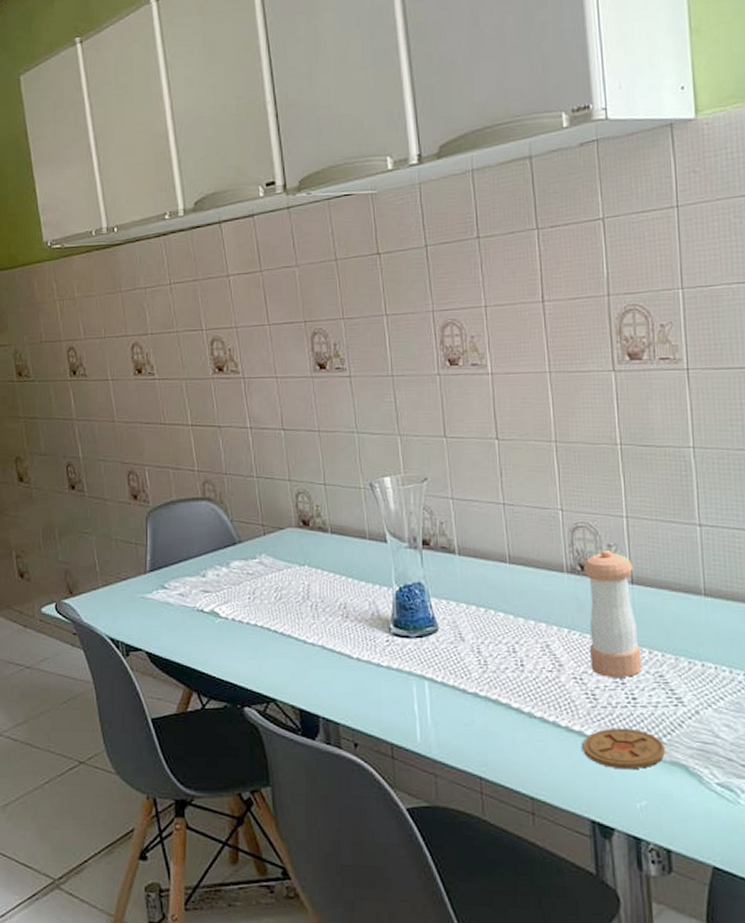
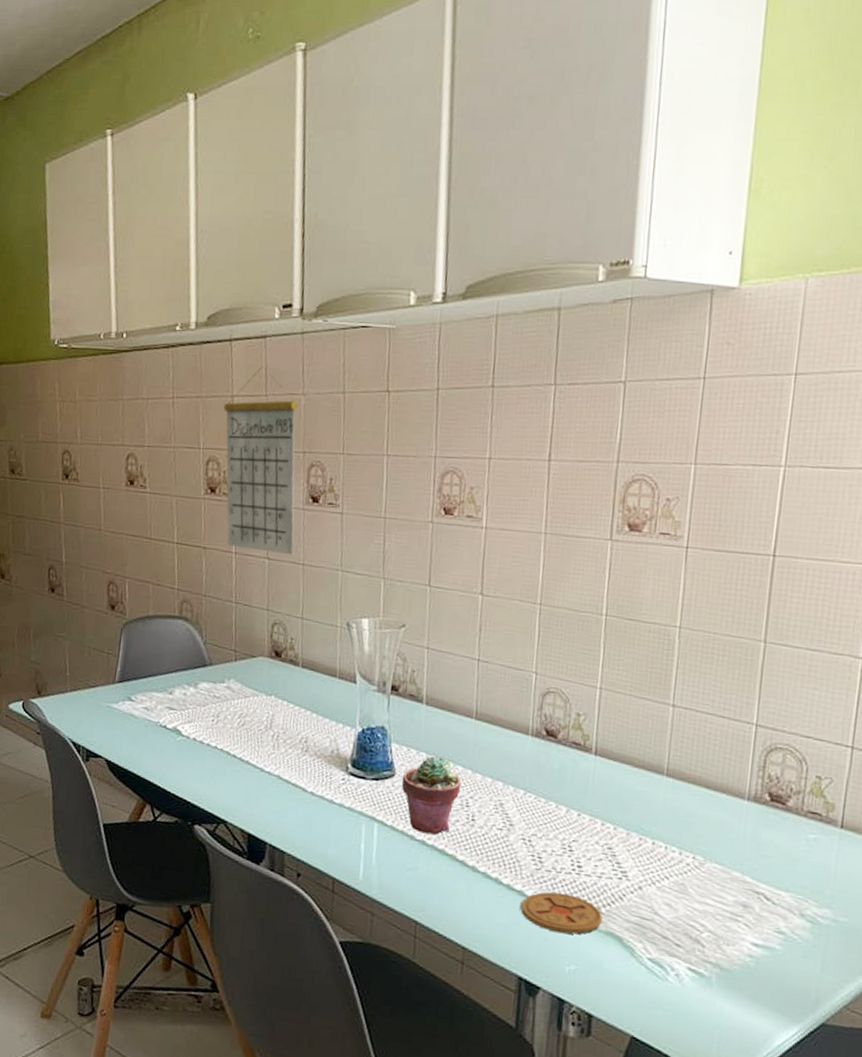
calendar: none [221,243,308,424] -> present [224,366,299,555]
potted succulent: none [445,606,505,686] -> present [401,756,462,835]
pepper shaker: present [583,549,642,678] -> none [541,717,599,845]

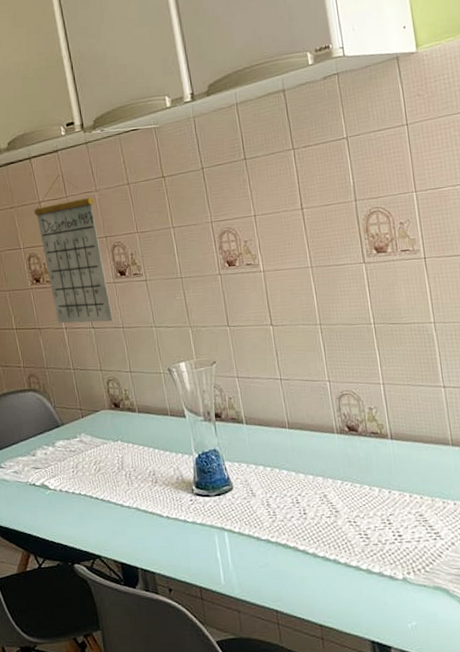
potted succulent: present [401,756,462,835] -> none [239,466,289,533]
coaster: present [520,891,603,935] -> none [359,561,429,596]

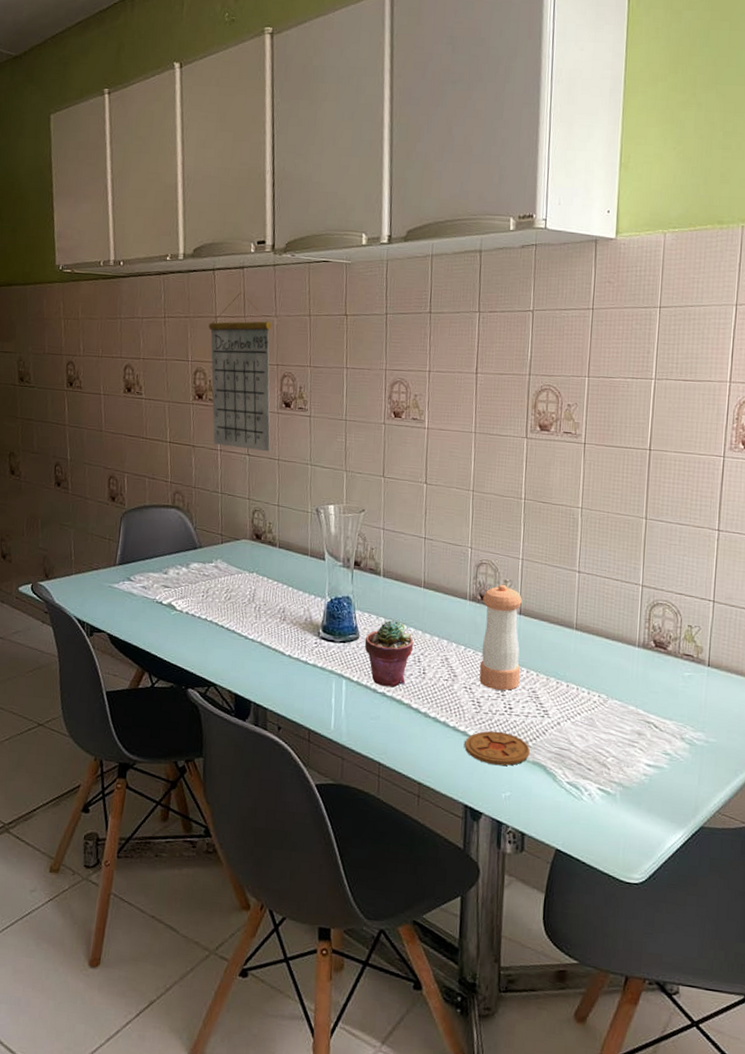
potted succulent: none [239,466,289,533] -> present [364,620,414,688]
pepper shaker: none [350,412,405,520] -> present [479,584,522,691]
coaster: none [359,561,429,596] -> present [464,730,530,766]

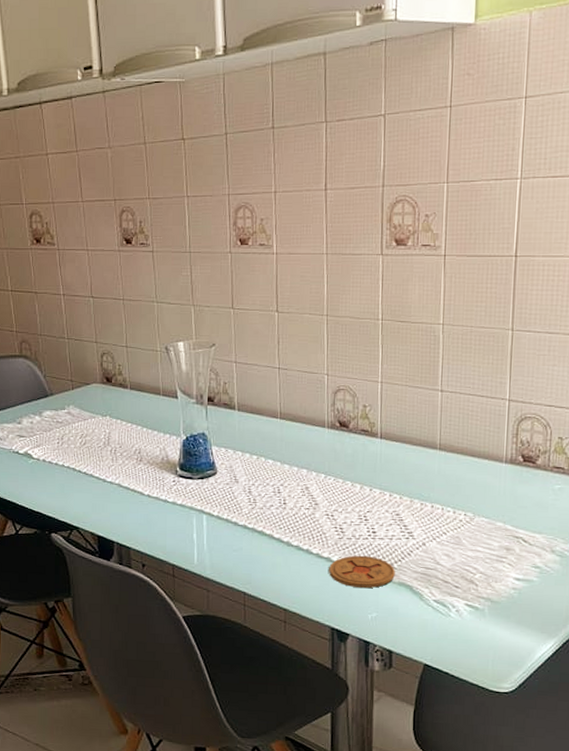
calendar: present [209,292,272,452] -> none [40,124,114,293]
potted succulent: present [364,620,414,688] -> none [223,454,273,520]
pepper shaker: present [479,584,522,691] -> none [341,409,383,516]

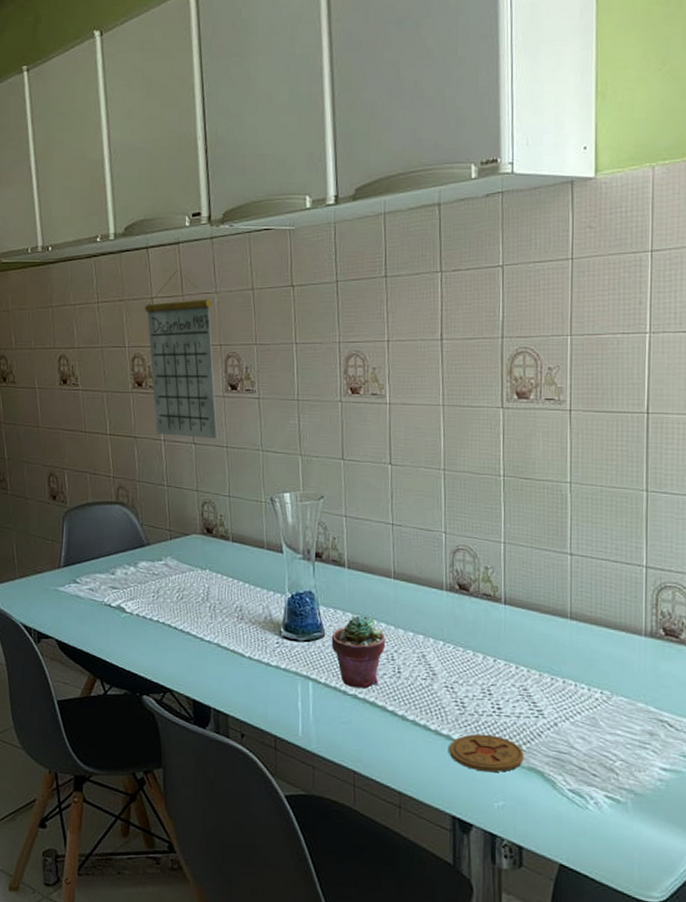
calendar: none [40,124,114,293] -> present [145,269,218,439]
potted succulent: none [223,454,273,520] -> present [331,616,386,689]

